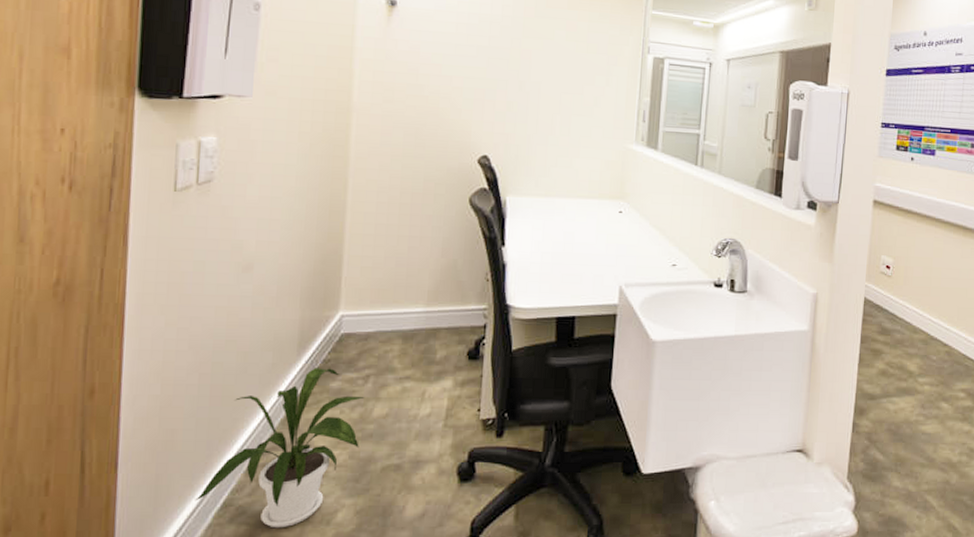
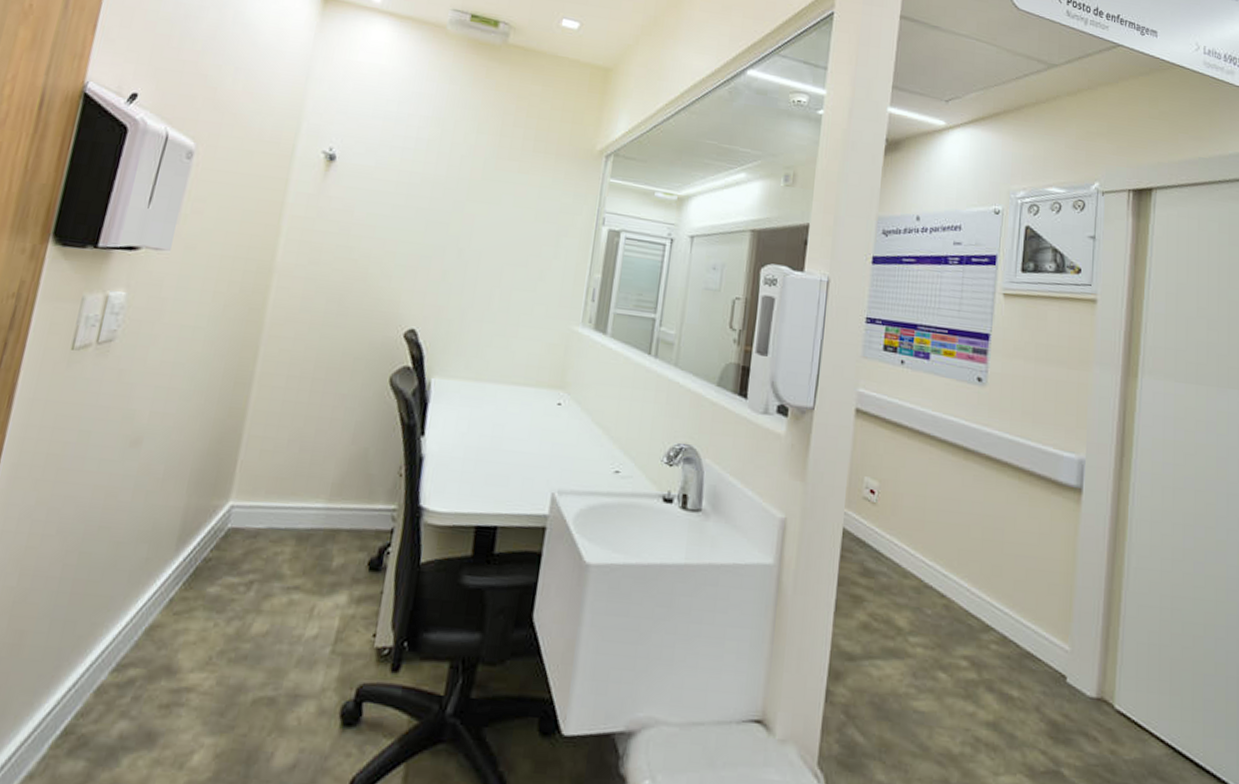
house plant: present [195,368,365,528] -> none [32,567,245,769]

